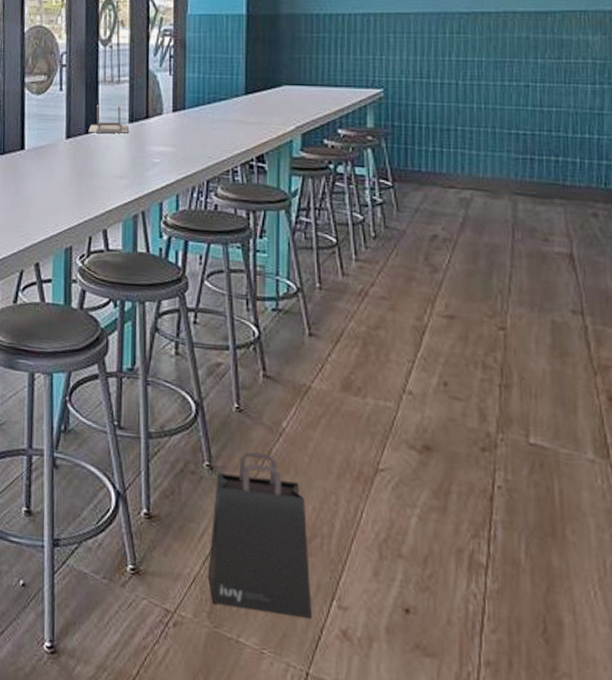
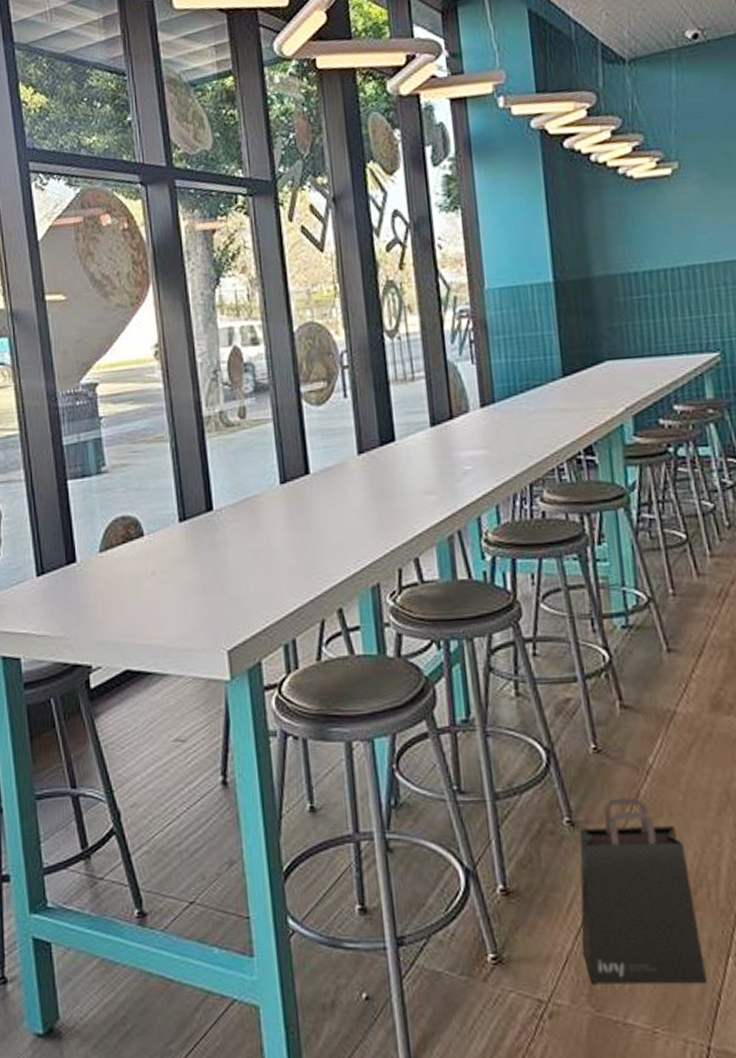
napkin holder: present [88,104,129,134] -> none [383,407,431,445]

